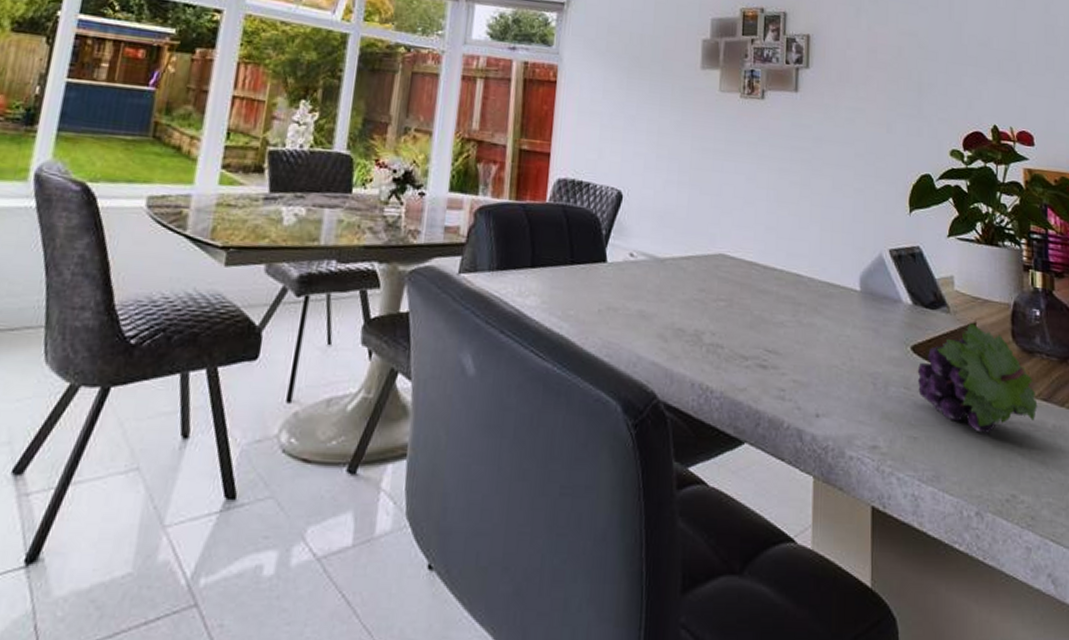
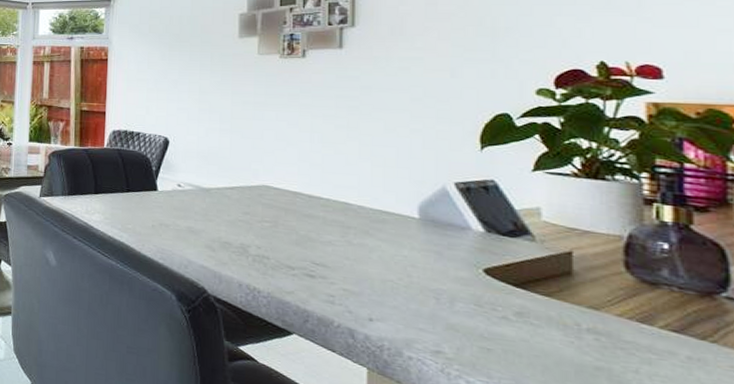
fruit: present [917,323,1038,433] -> none [491,252,664,355]

